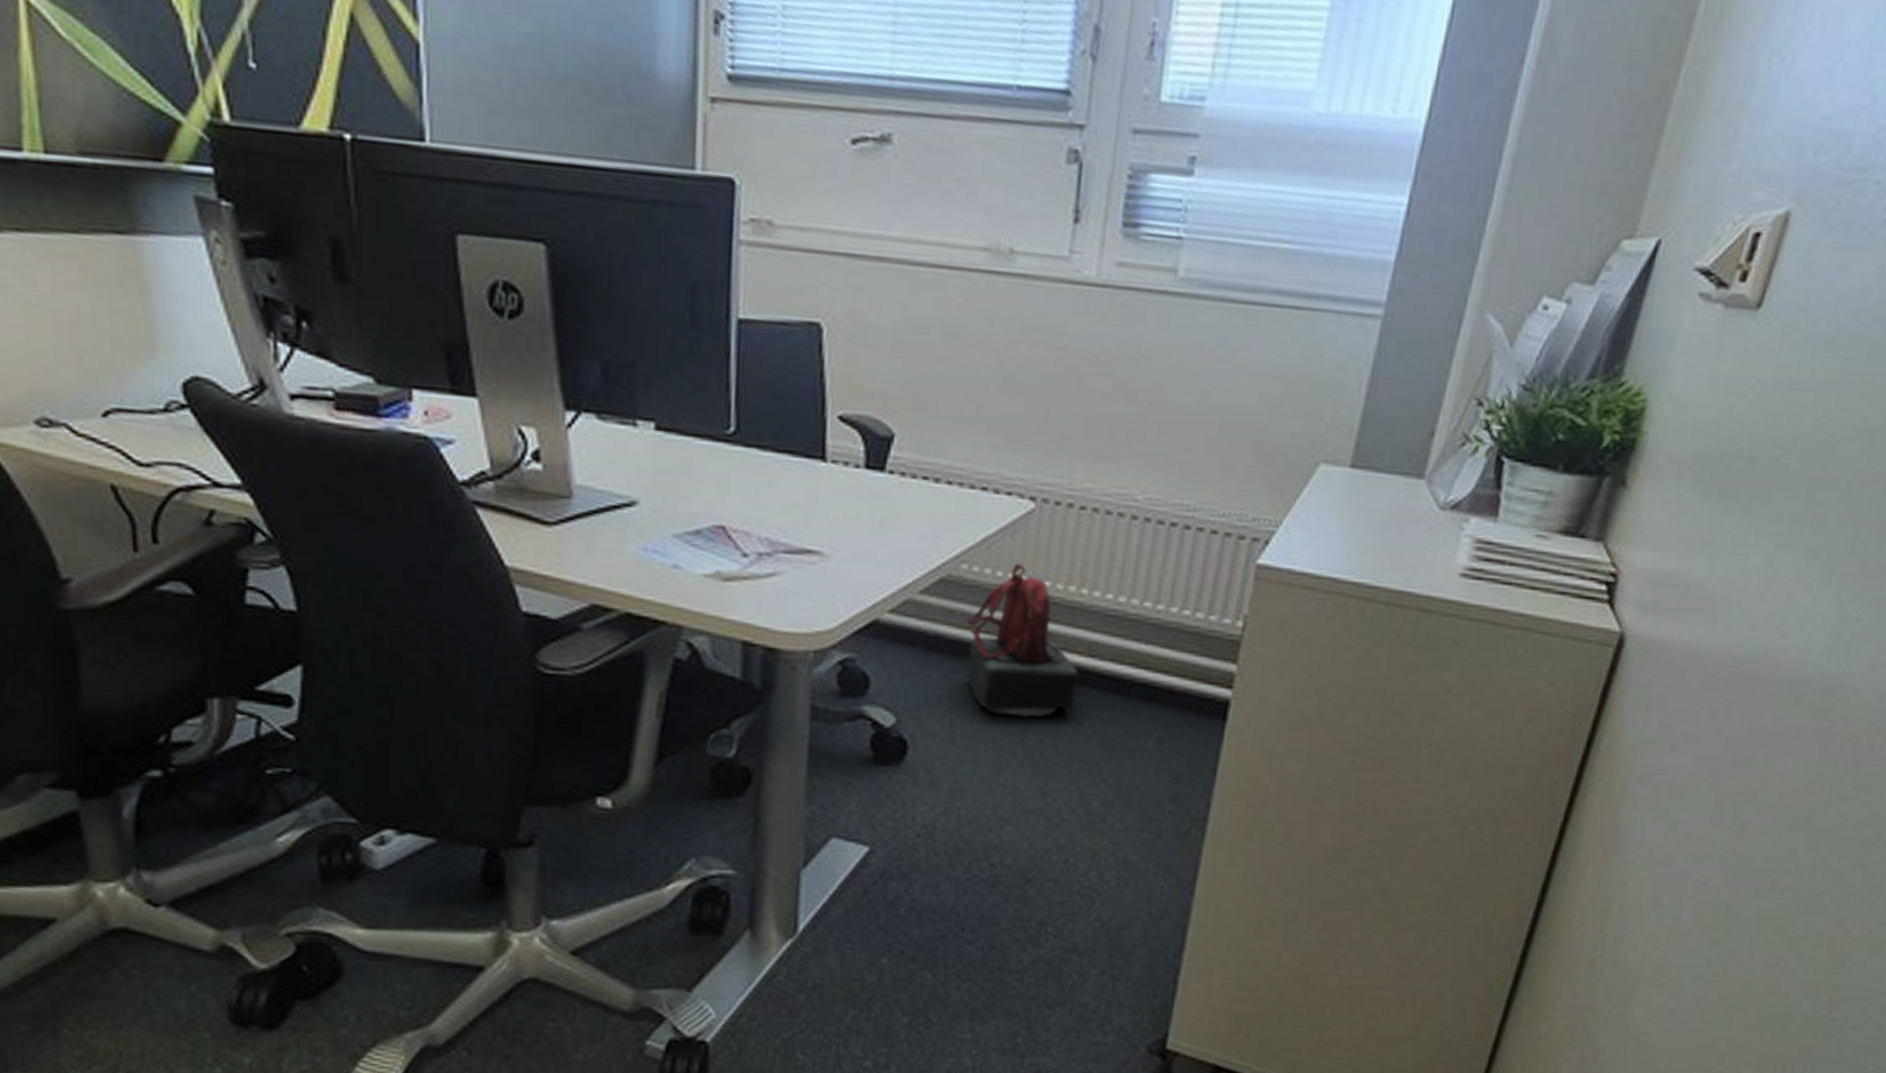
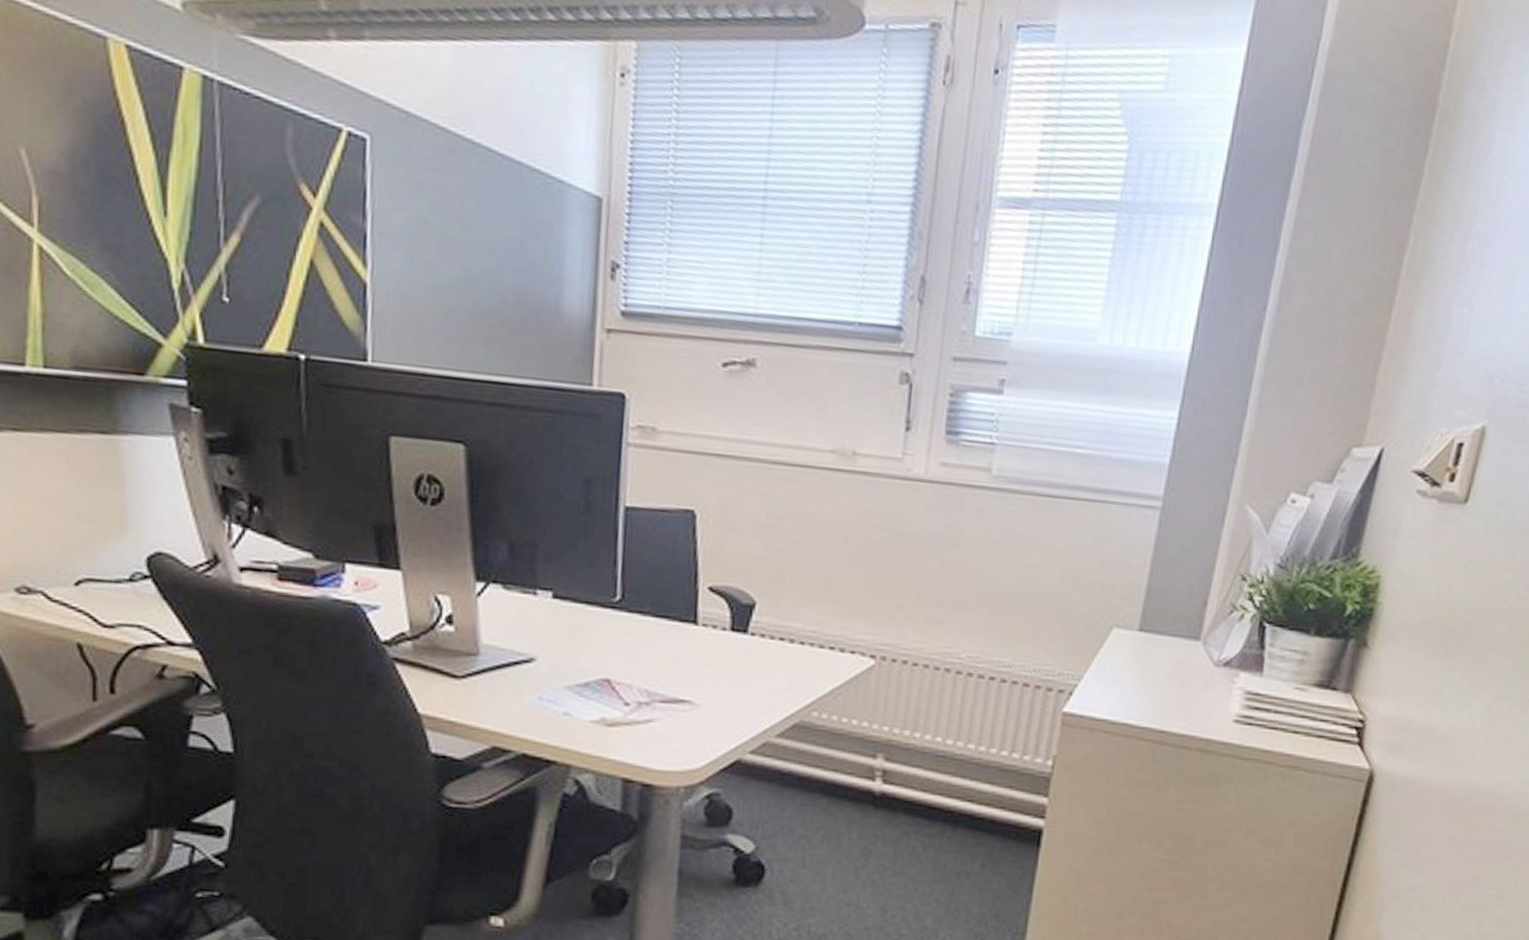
backpack: present [967,562,1078,718] -> none [817,710,913,844]

